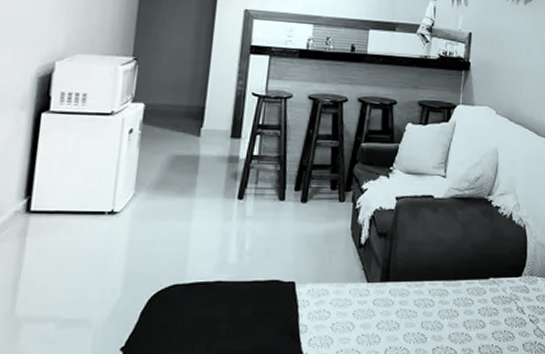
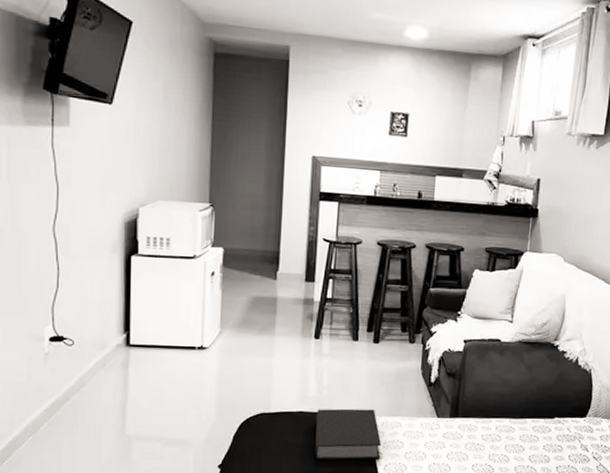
hardback book: none [232,276,307,335] -> present [315,408,382,460]

